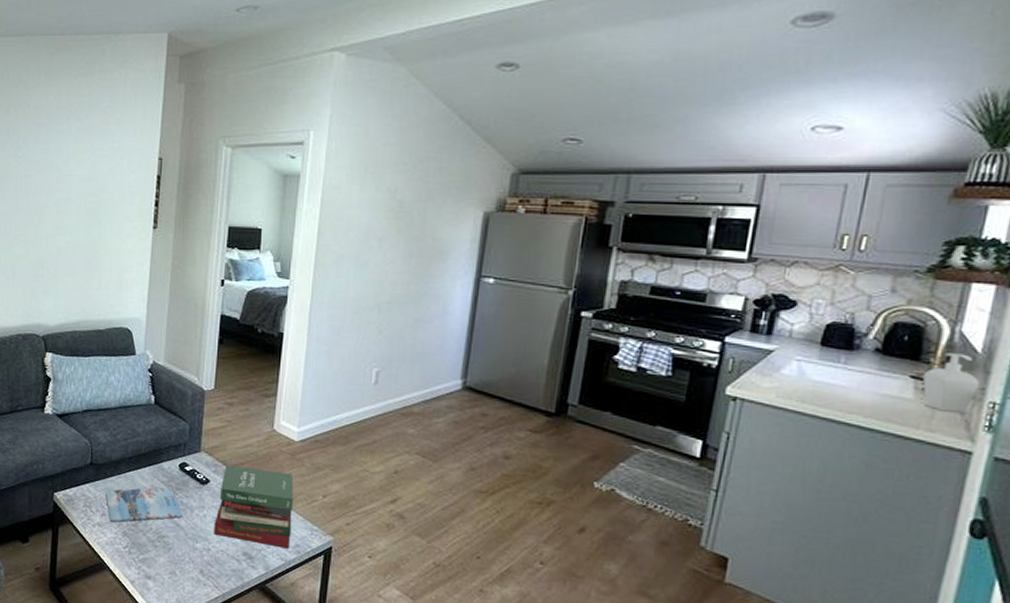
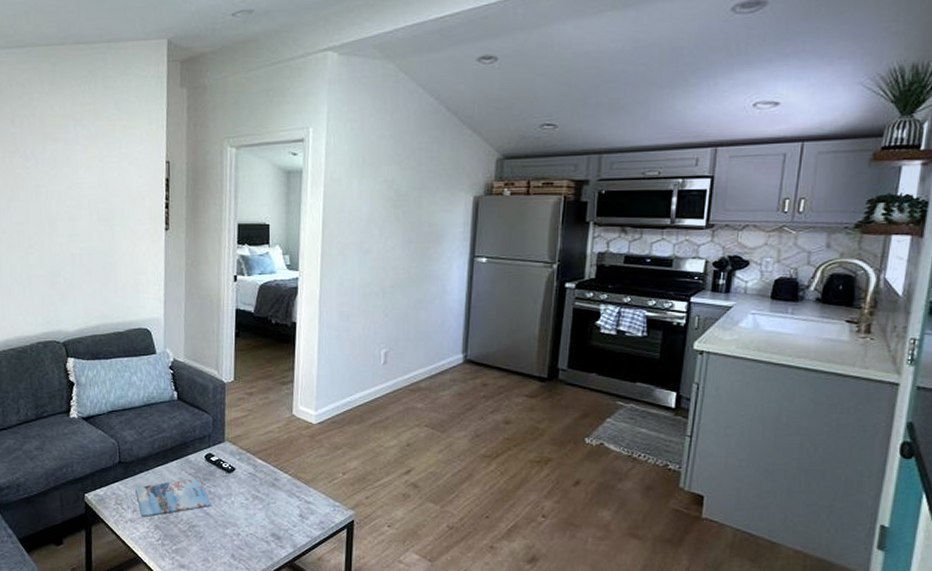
books: present [214,465,294,549] -> none [242,452,315,526]
soap bottle: present [922,353,980,414] -> none [856,298,903,351]

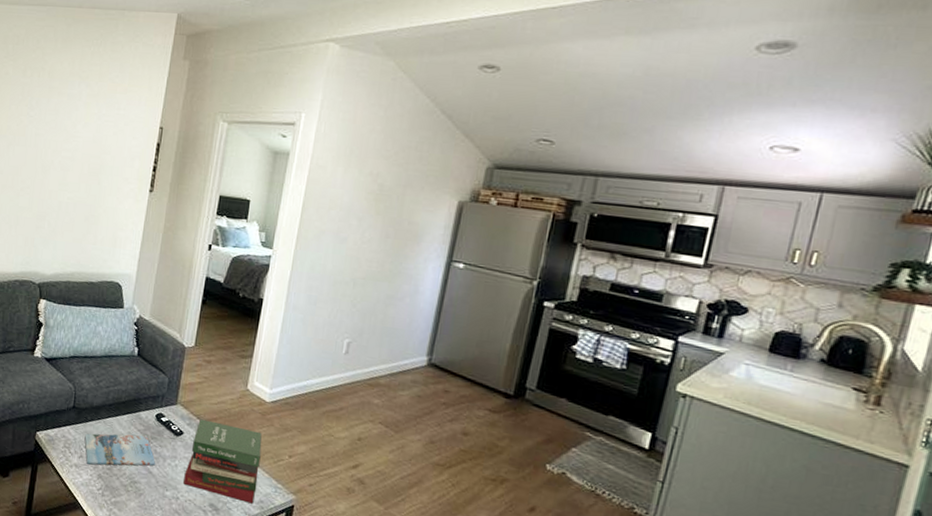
books: none [242,452,315,526] -> present [183,419,262,504]

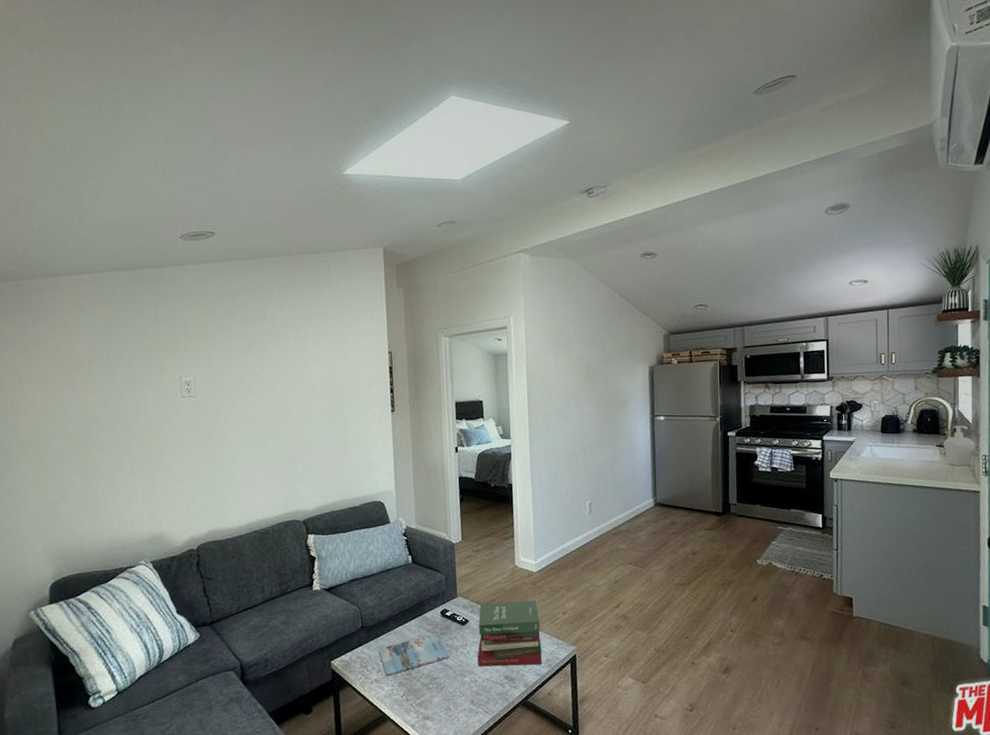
soap bottle: none [864,369,919,429] -> present [943,425,975,467]

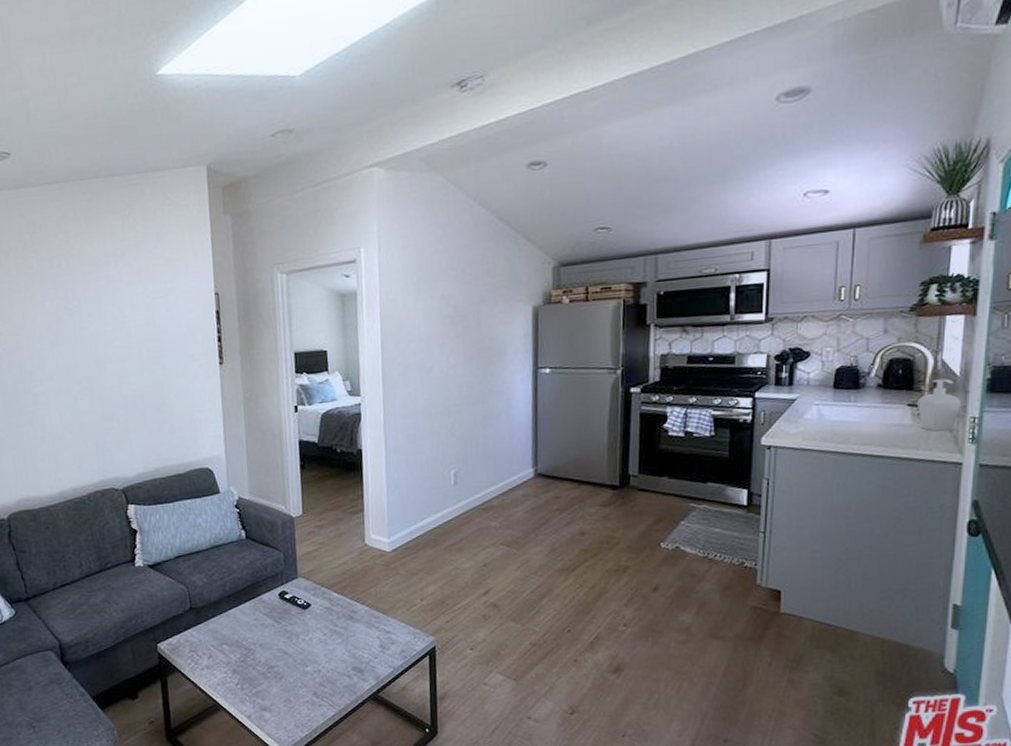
magazine: present [378,633,449,676] -> none [209,617,289,662]
books: present [477,600,542,667] -> none [321,583,396,657]

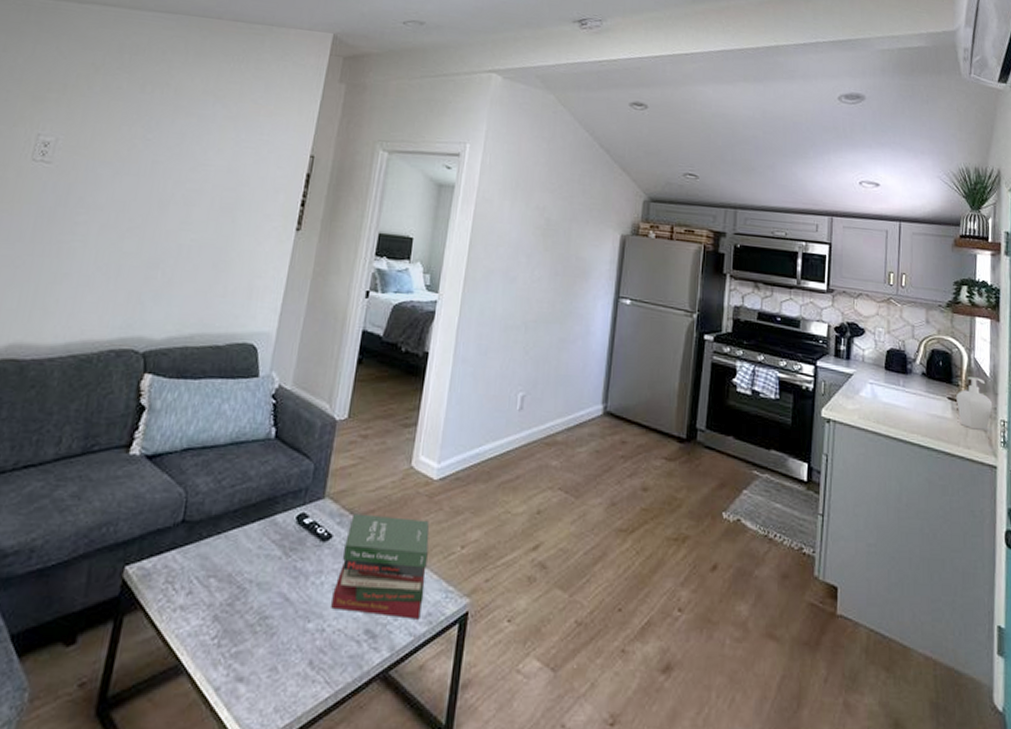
books: none [321,583,396,657] -> present [331,513,430,620]

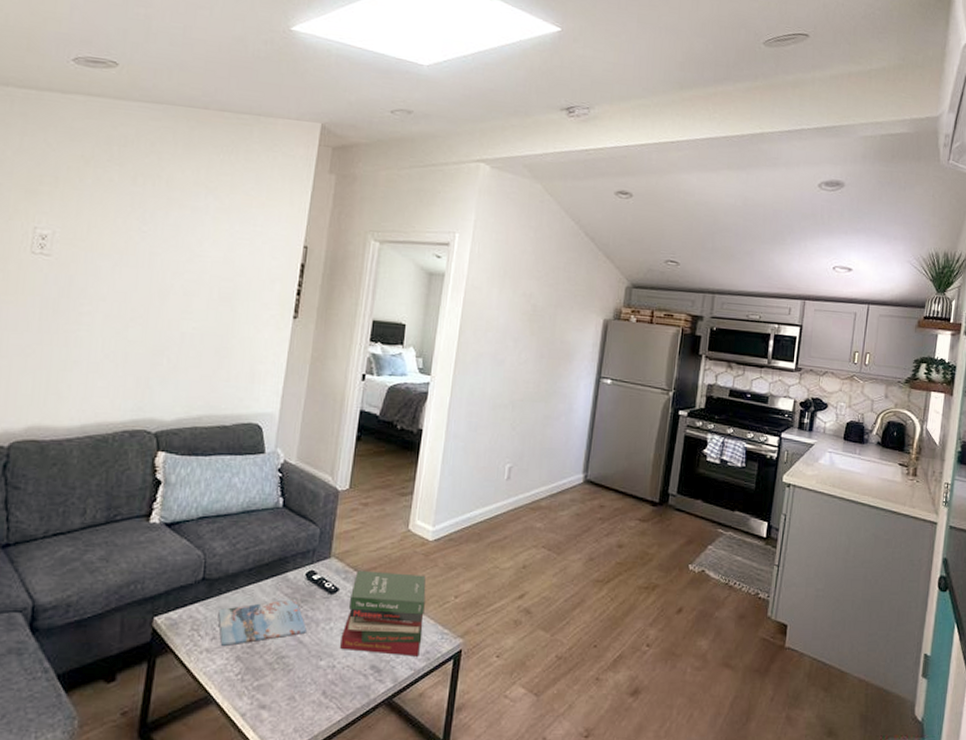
magazine: none [196,547,294,603] -> present [218,599,306,646]
soap bottle: present [956,377,993,432] -> none [906,445,939,493]

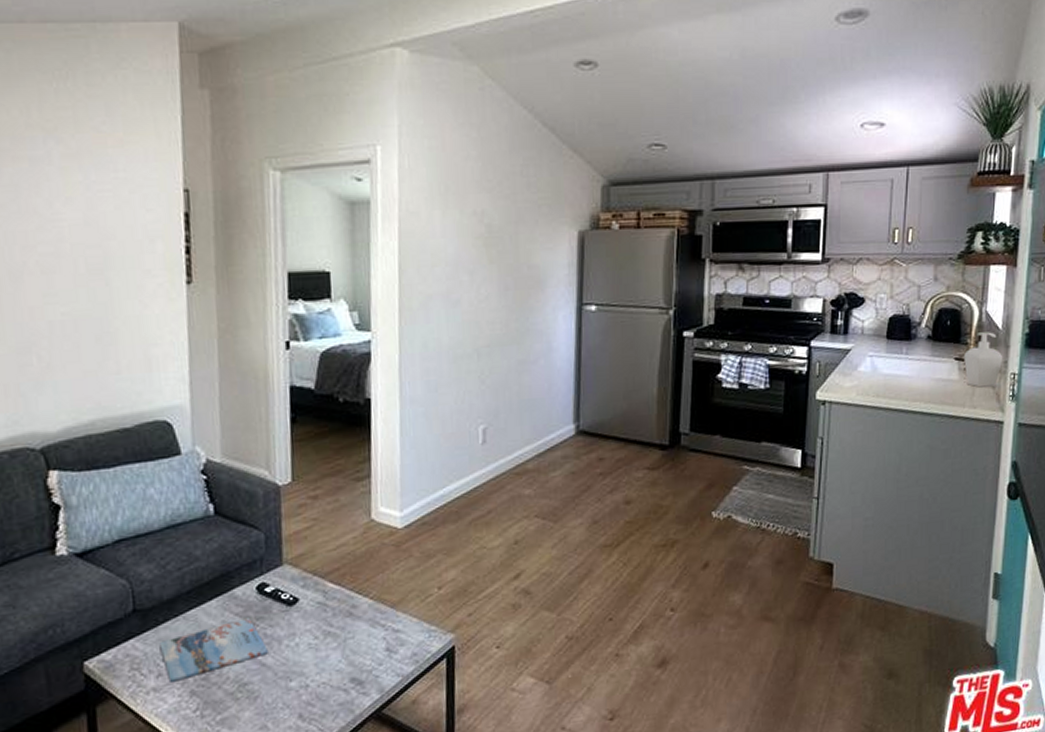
books: present [340,570,426,657] -> none [310,568,406,666]
soap bottle: none [906,445,939,493] -> present [964,332,1003,388]

